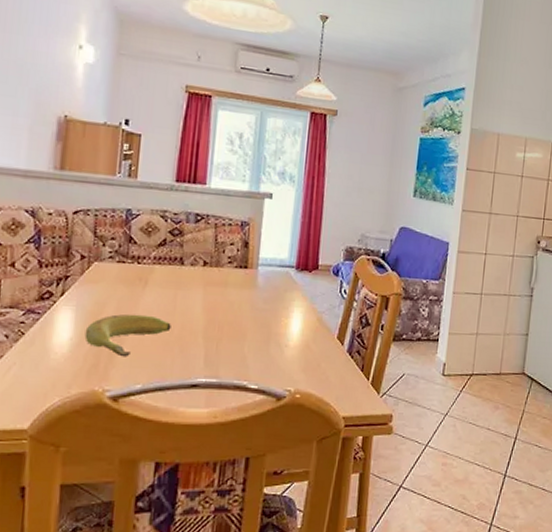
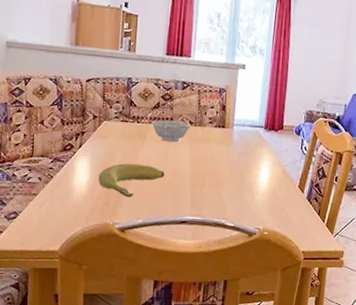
bowl: none [155,259,205,288] -> present [151,120,191,143]

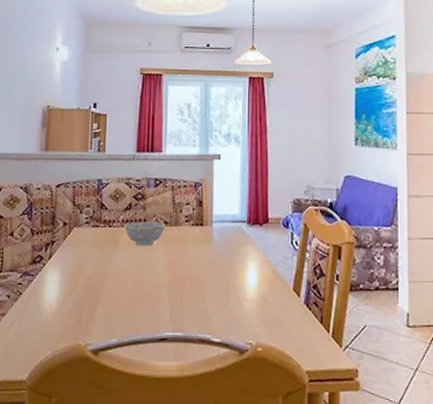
banana: present [98,163,165,198] -> none [69,273,140,313]

